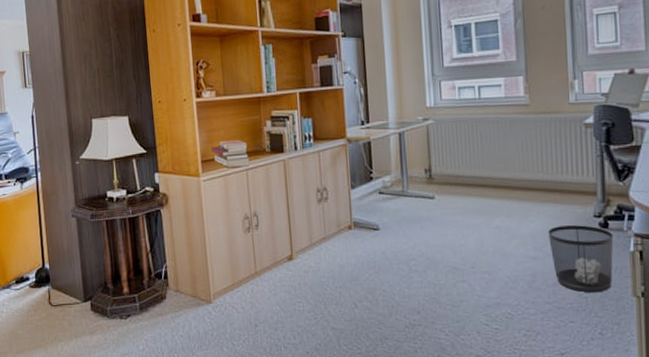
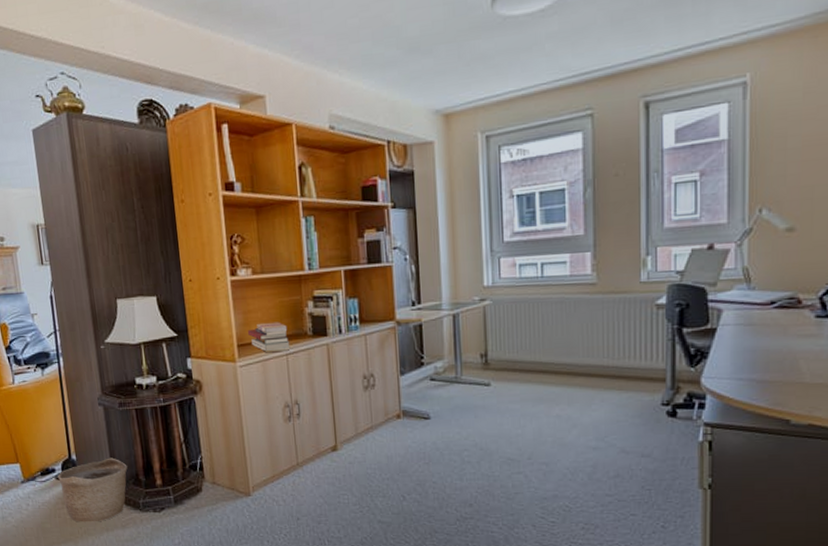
basket: none [31,266,97,329] -> present [58,457,128,523]
waste bin: present [548,225,614,293] -> none [612,414,682,485]

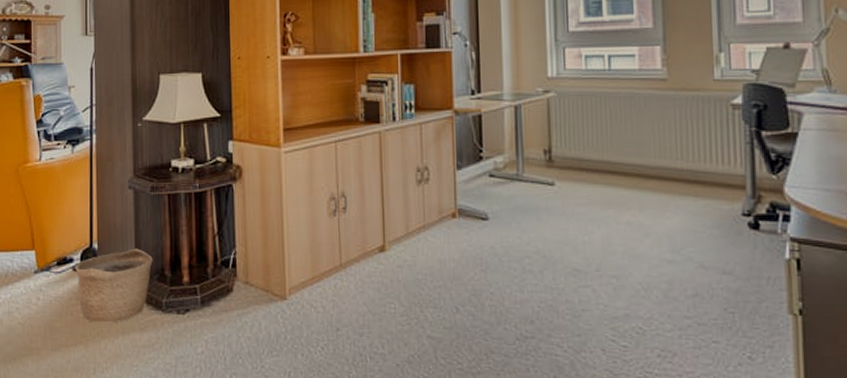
books: present [247,322,290,353] -> none [295,105,340,139]

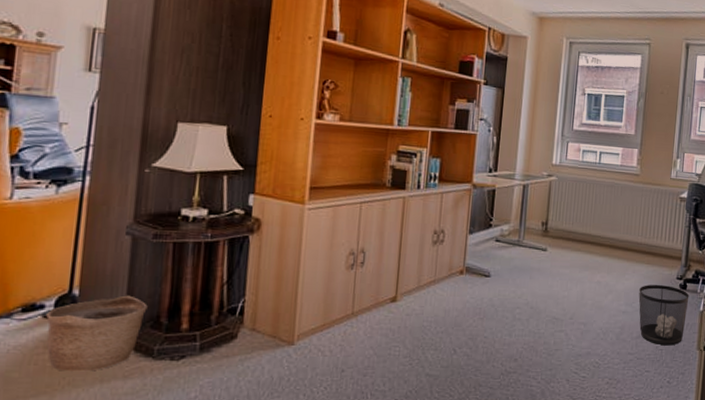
waste bin: none [688,224,766,308] -> present [638,285,689,346]

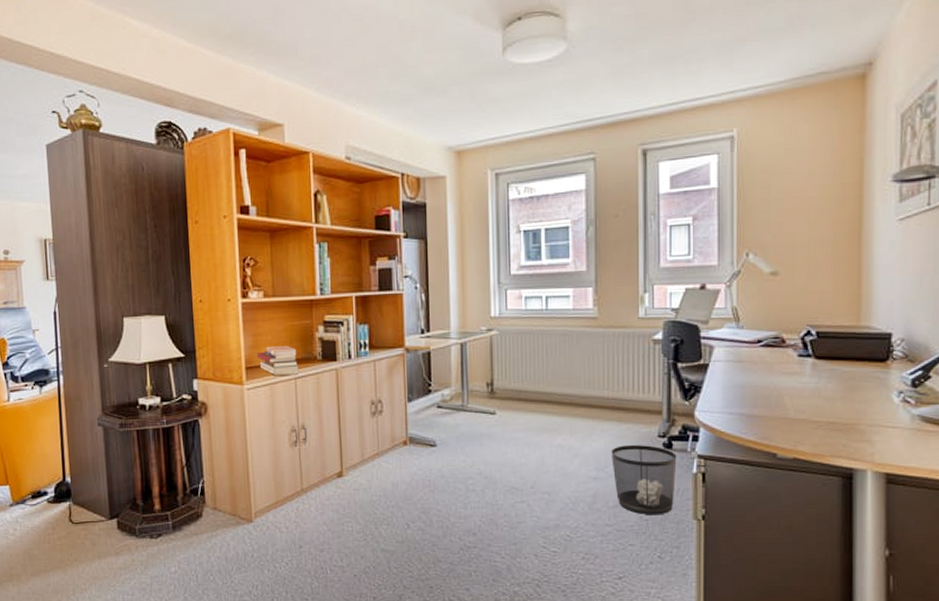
basket: present [46,295,148,372] -> none [50,480,125,549]
books: none [323,168,367,199] -> present [256,345,299,377]

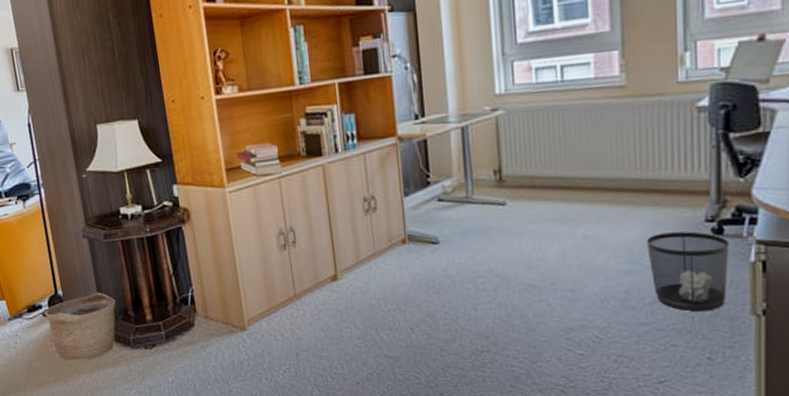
basket: none [50,480,125,549] -> present [45,292,116,361]

